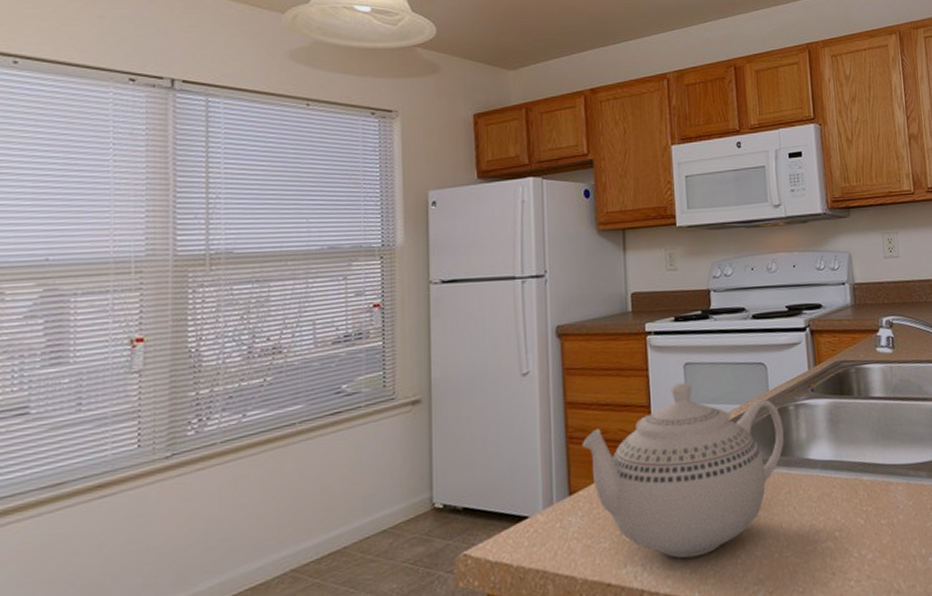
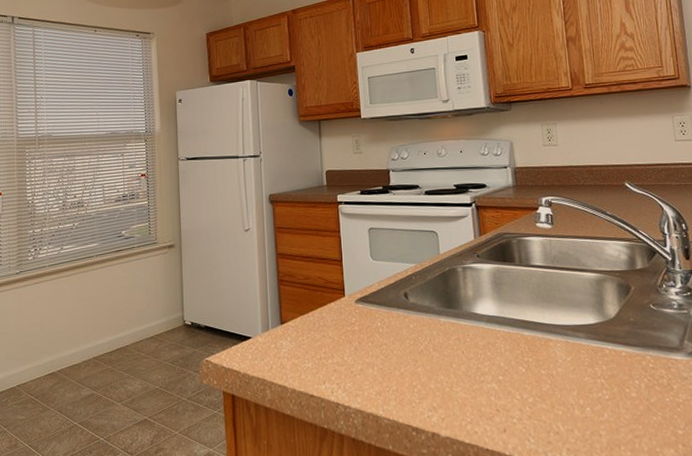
teapot: present [581,382,784,559] -> none [289,243,453,383]

